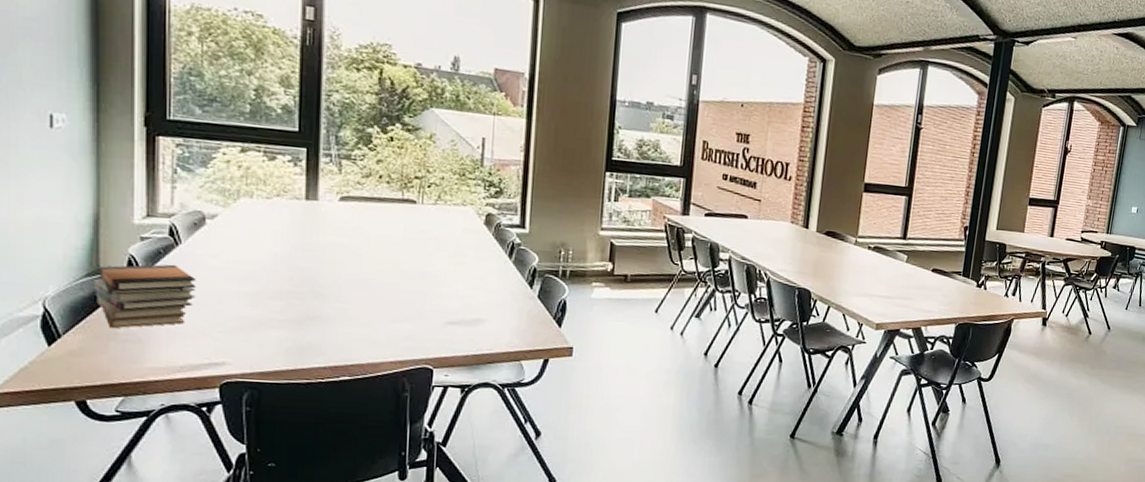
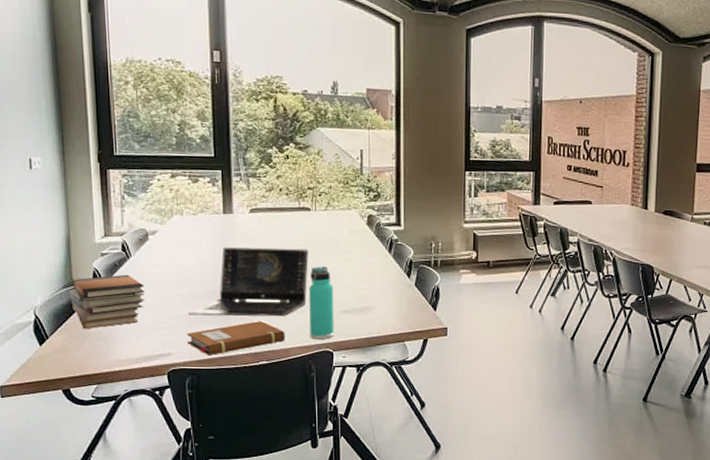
notebook: none [248,329,375,367] -> present [187,321,285,355]
laptop computer: none [251,239,411,325] -> present [188,247,309,317]
thermos bottle: none [405,268,439,354] -> present [309,266,334,339]

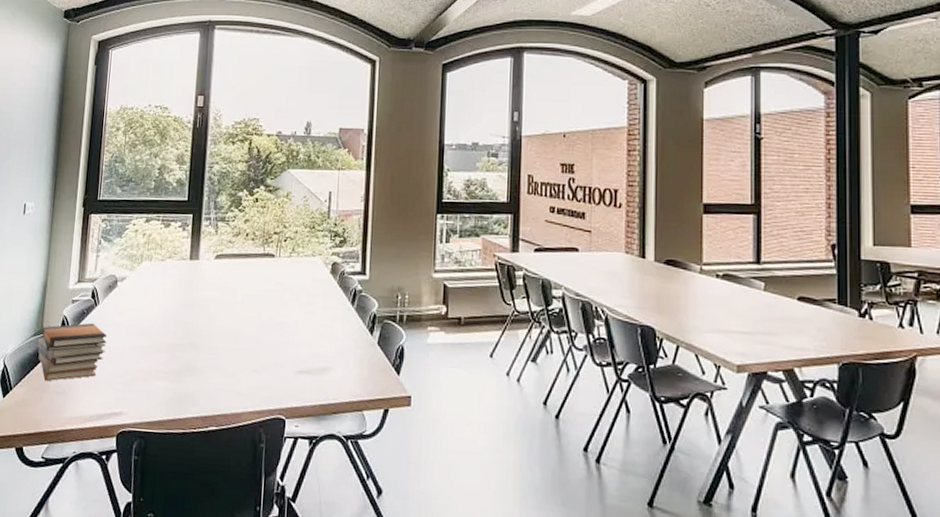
notebook: present [187,321,285,355] -> none [140,379,238,417]
laptop computer: present [188,247,309,317] -> none [144,295,269,375]
thermos bottle: present [309,266,334,339] -> none [263,318,292,404]

